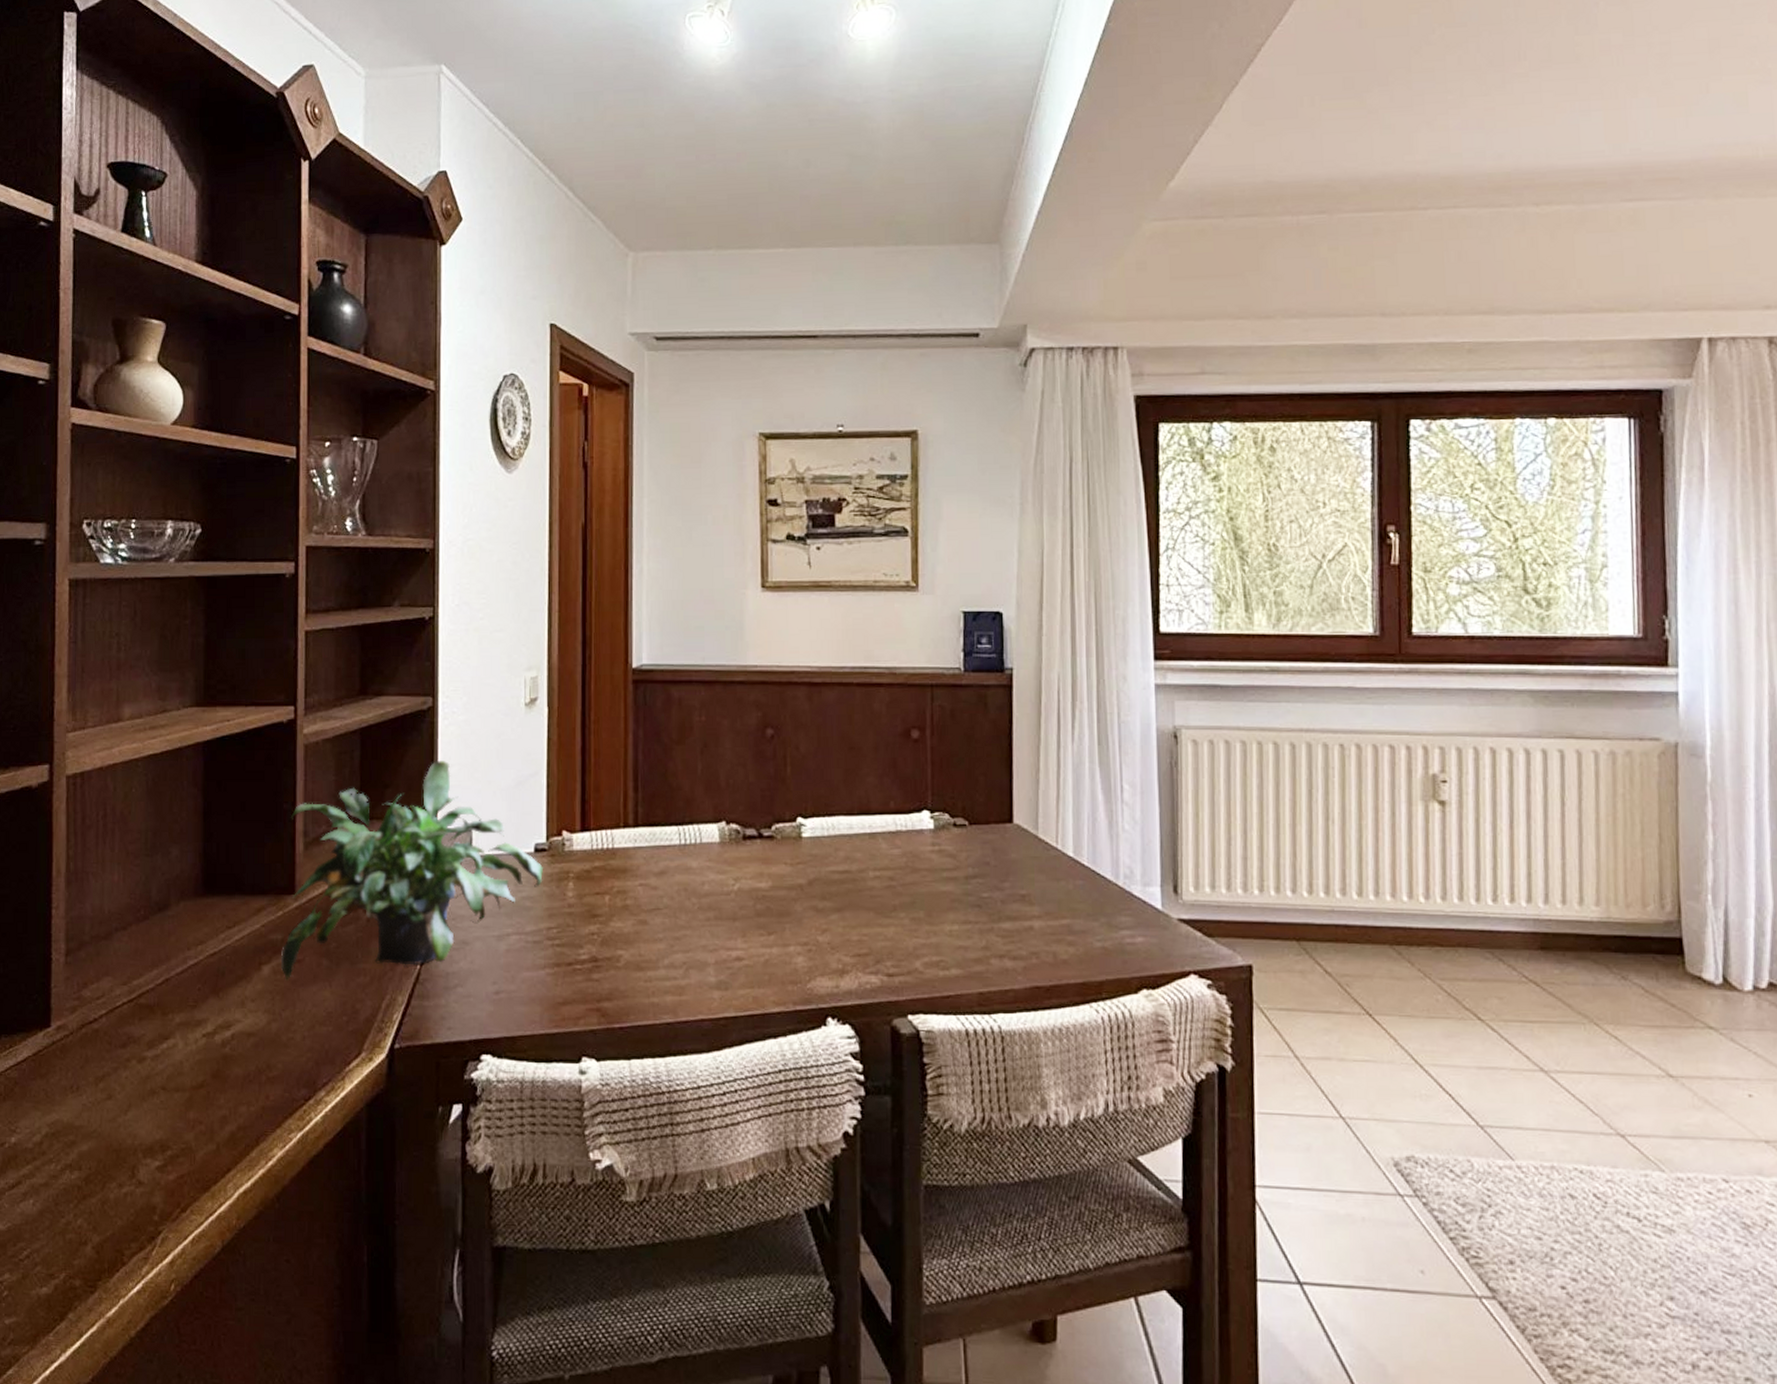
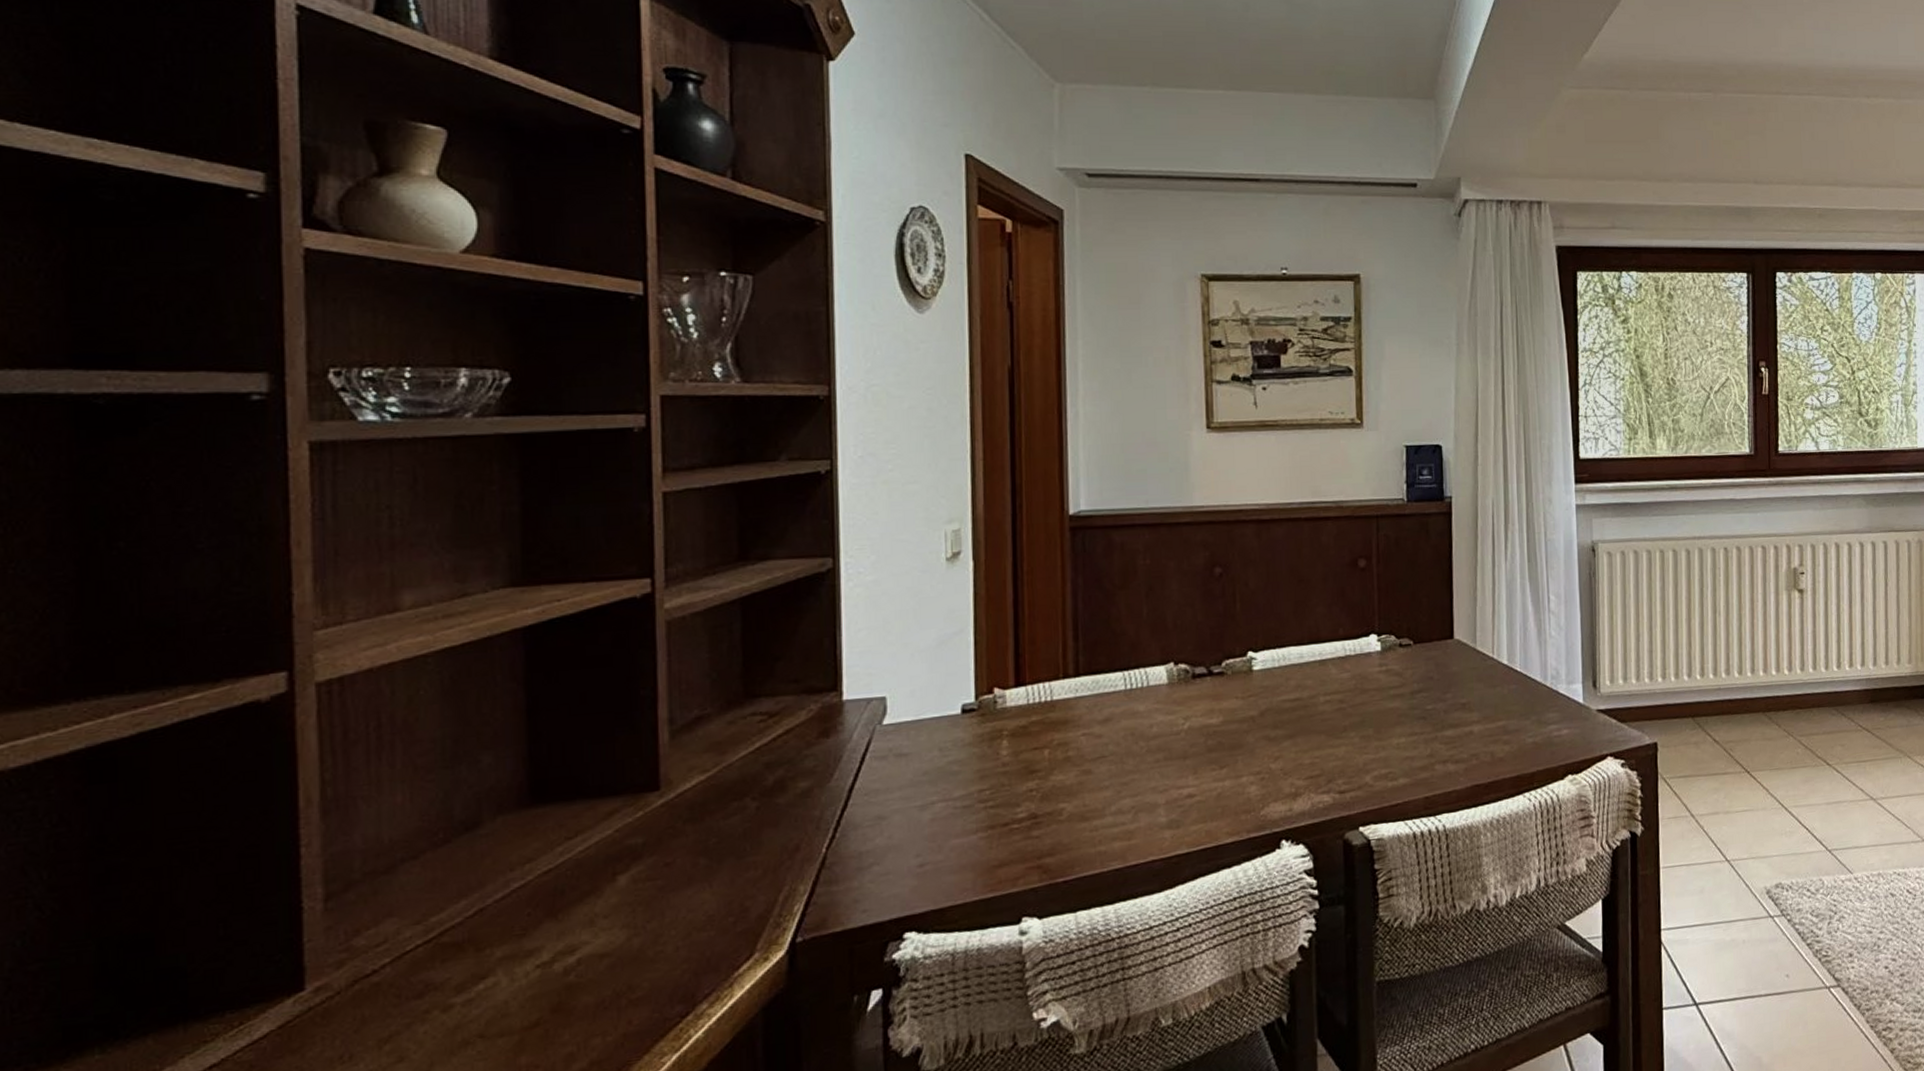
potted plant: present [281,761,544,981] -> none [643,626,973,888]

